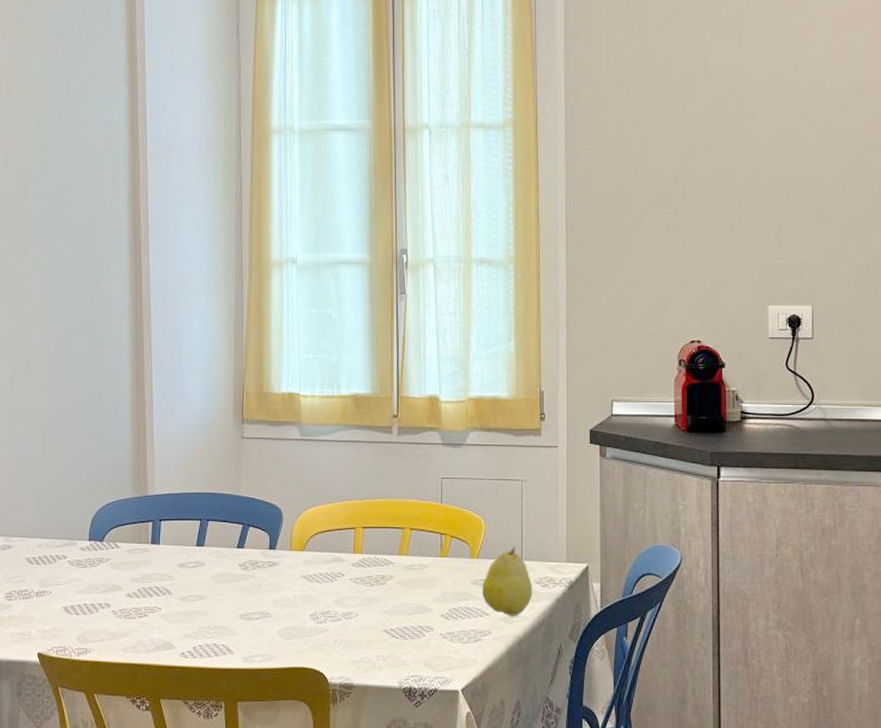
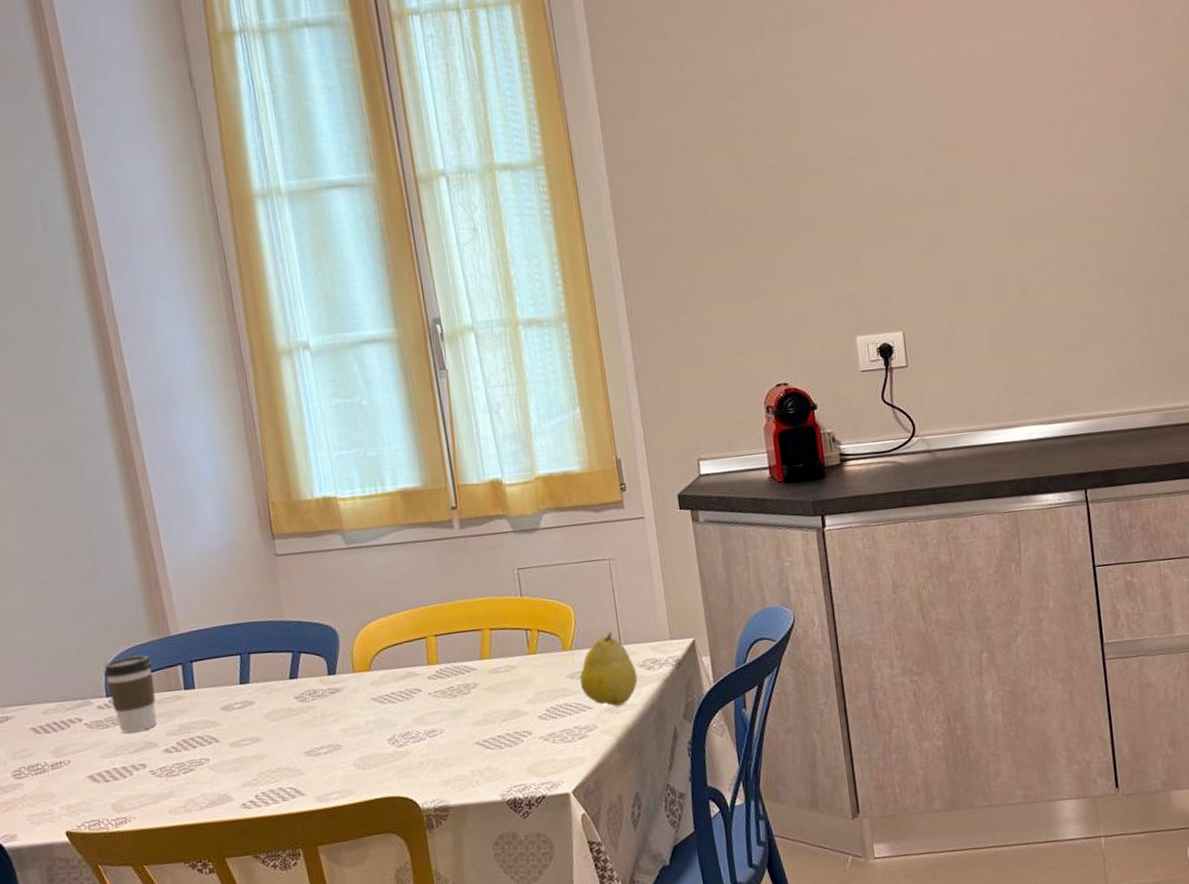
coffee cup: none [90,508,130,574] -> present [104,655,158,733]

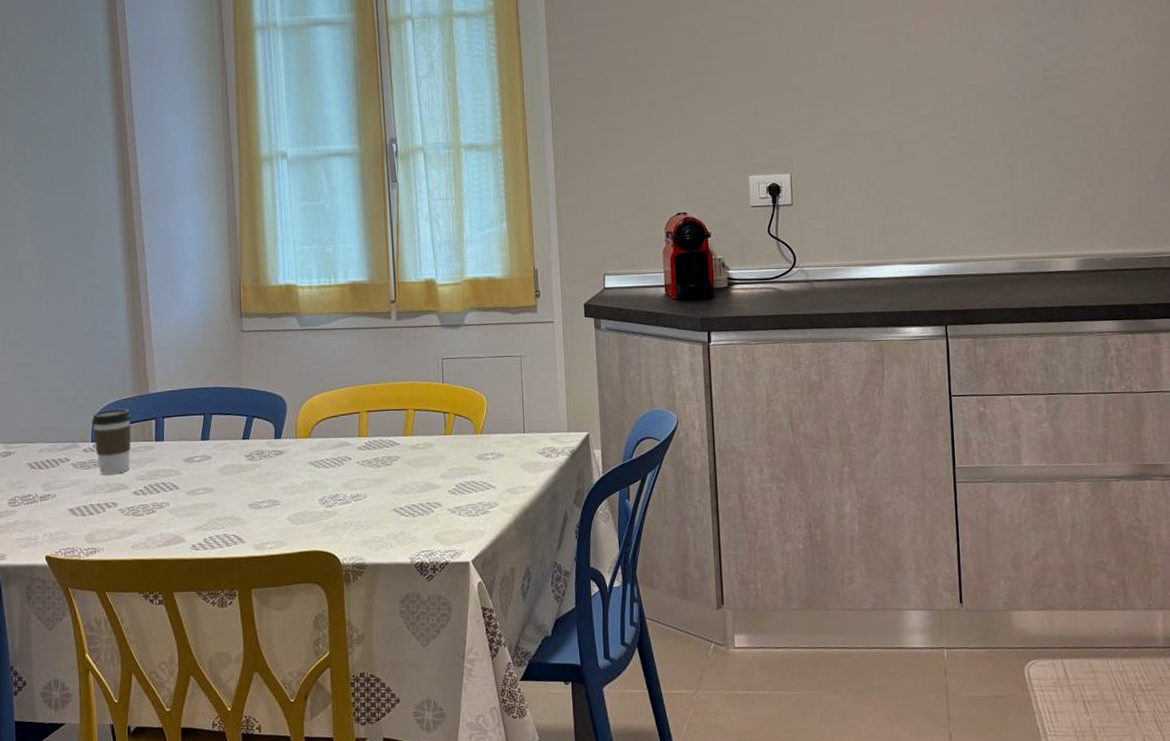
fruit: present [580,631,638,706] -> none [487,420,537,487]

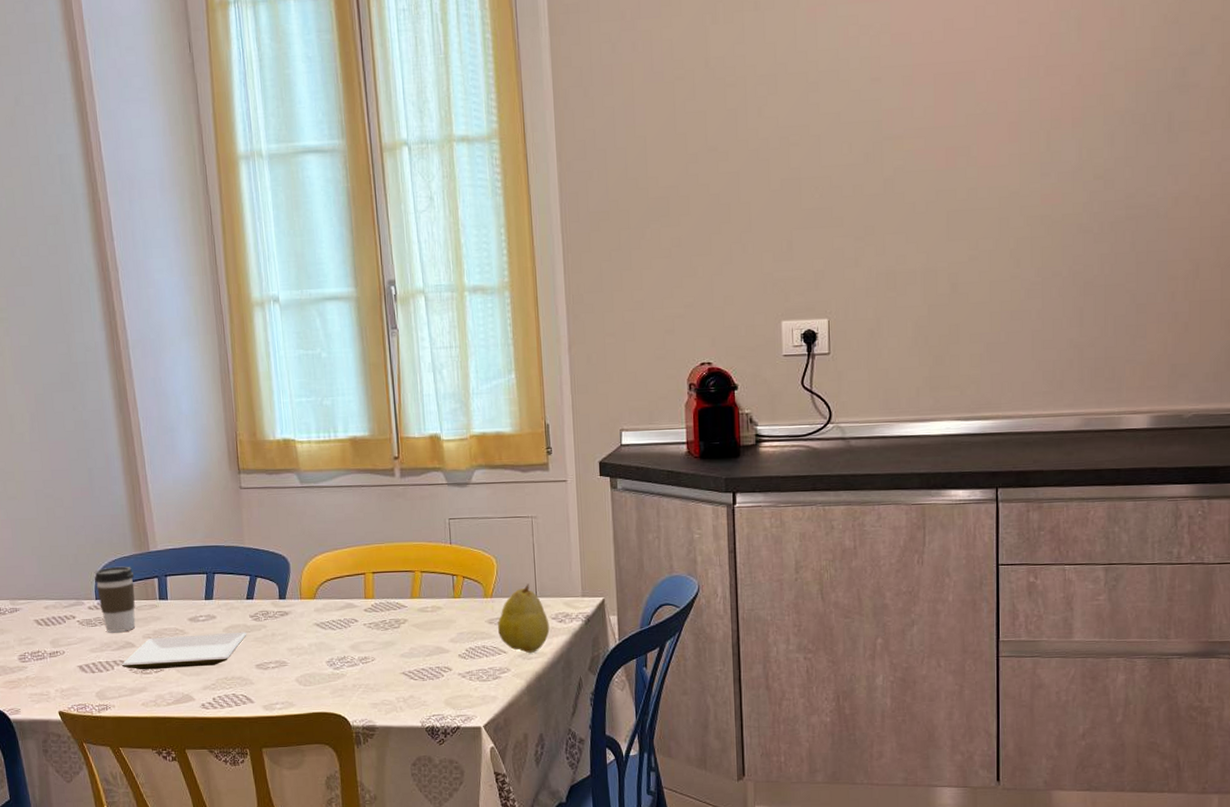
plate: none [113,471,241,512] -> present [121,631,247,670]
fruit: none [487,420,537,487] -> present [498,584,550,653]

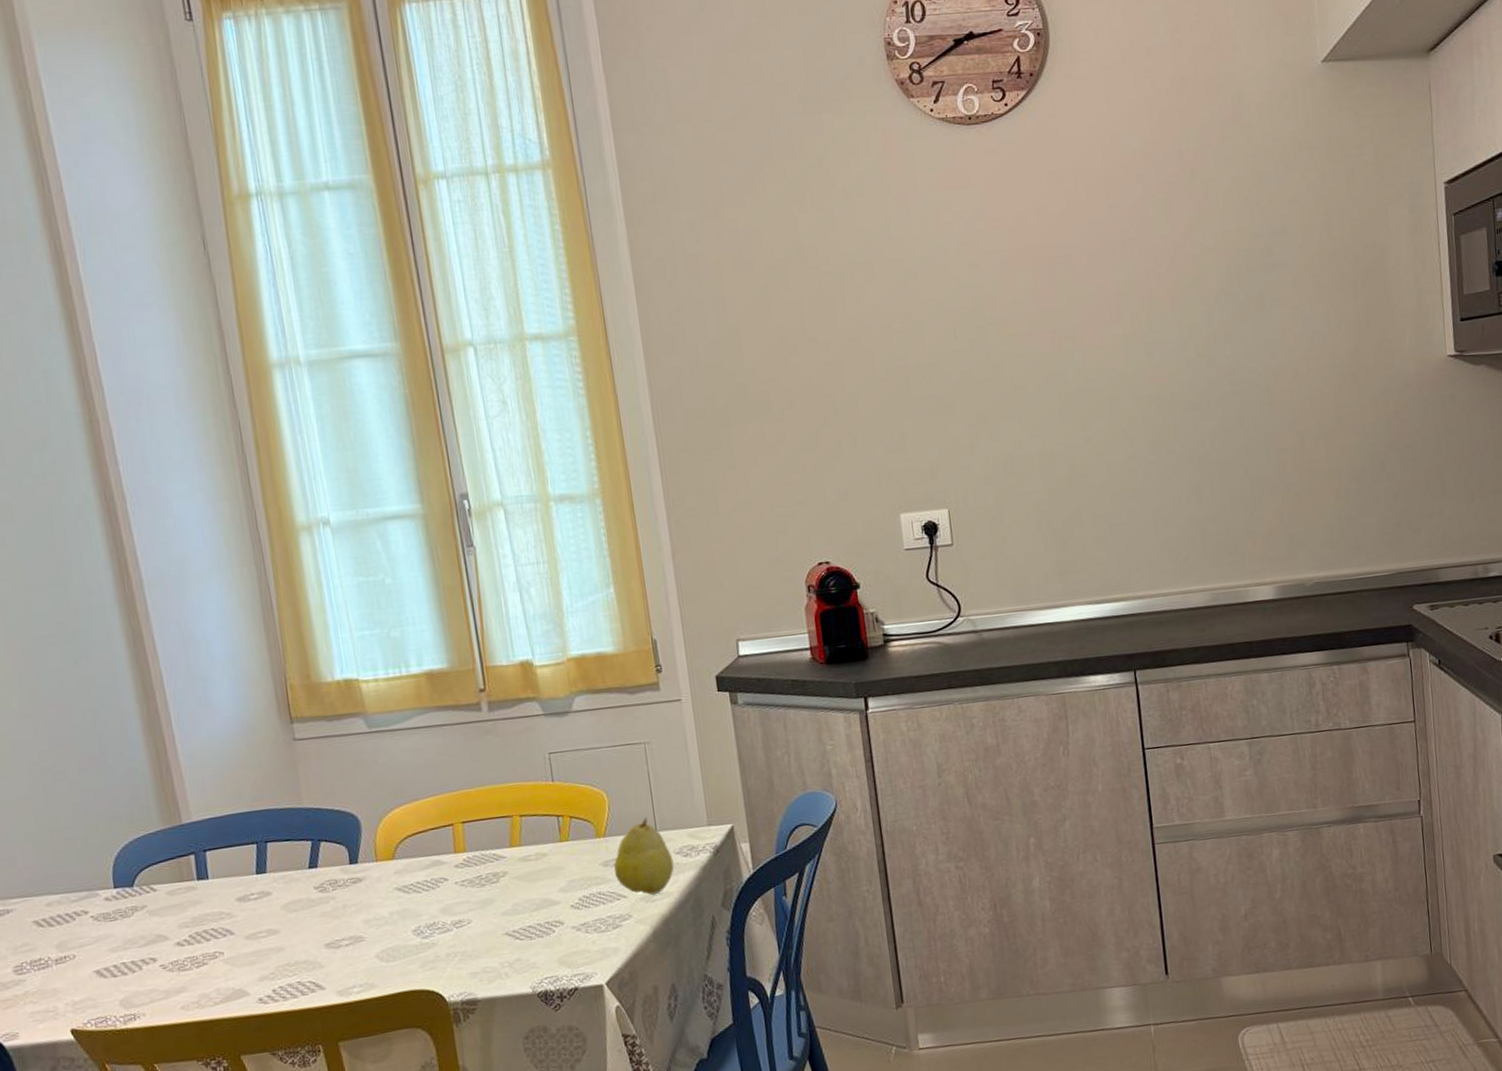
coffee cup: present [94,566,136,632] -> none [111,844,169,926]
plate: present [121,631,247,670] -> none [151,906,312,967]

